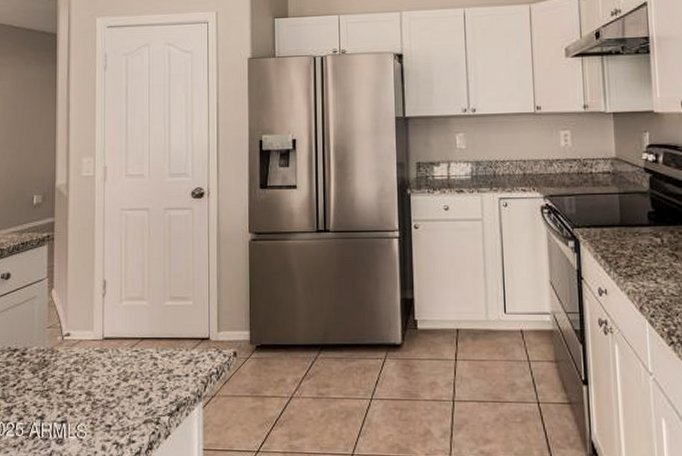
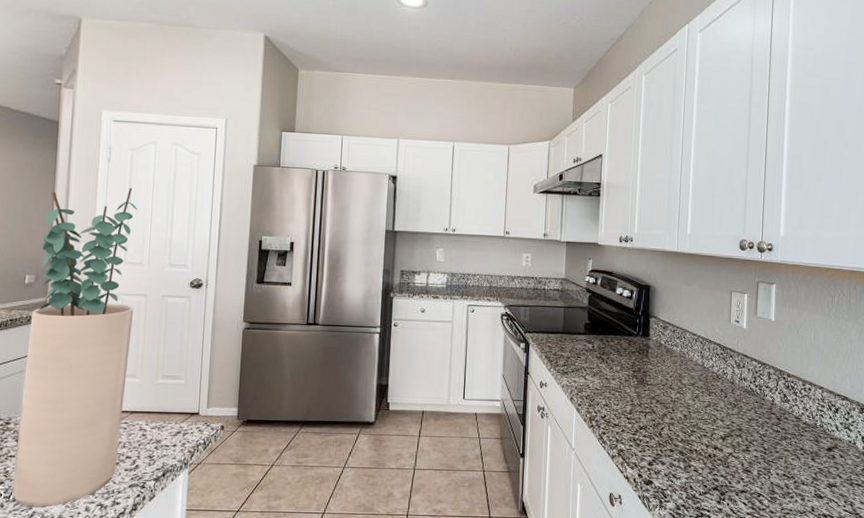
vase: none [31,94,138,446] -> present [12,187,138,508]

